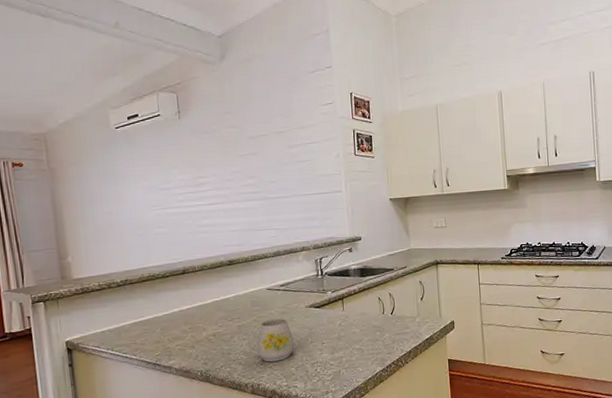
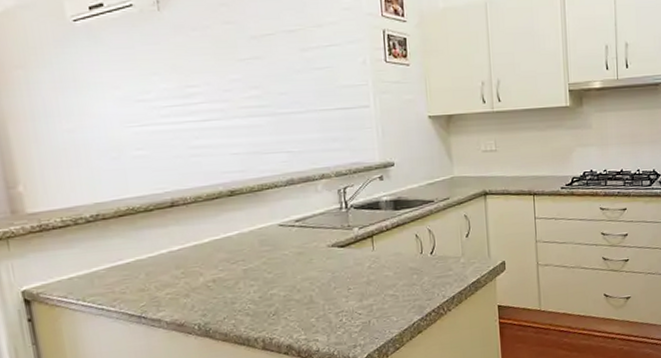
mug: present [246,318,294,362] -> none [254,260,314,312]

